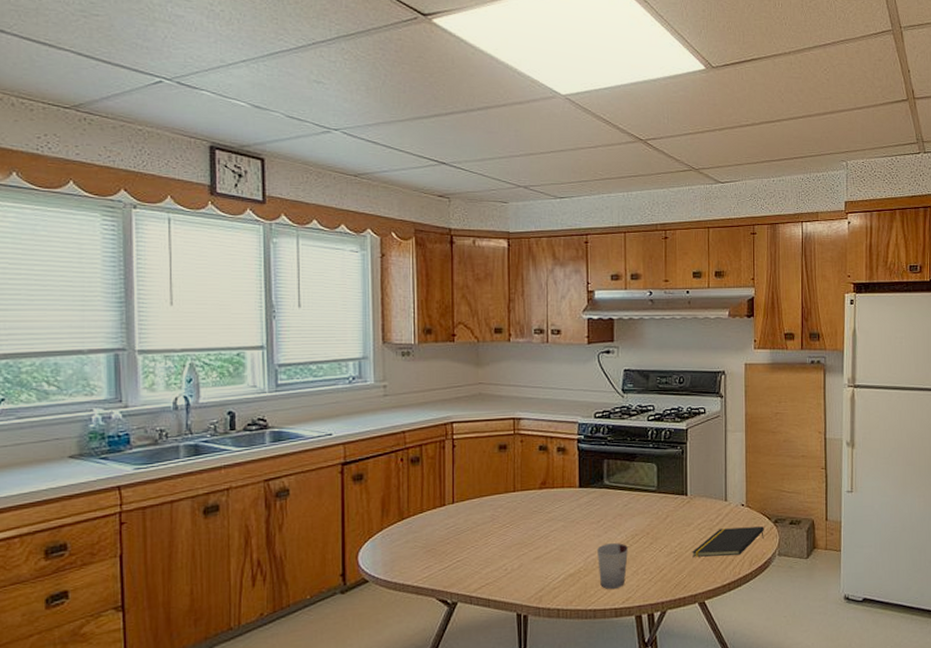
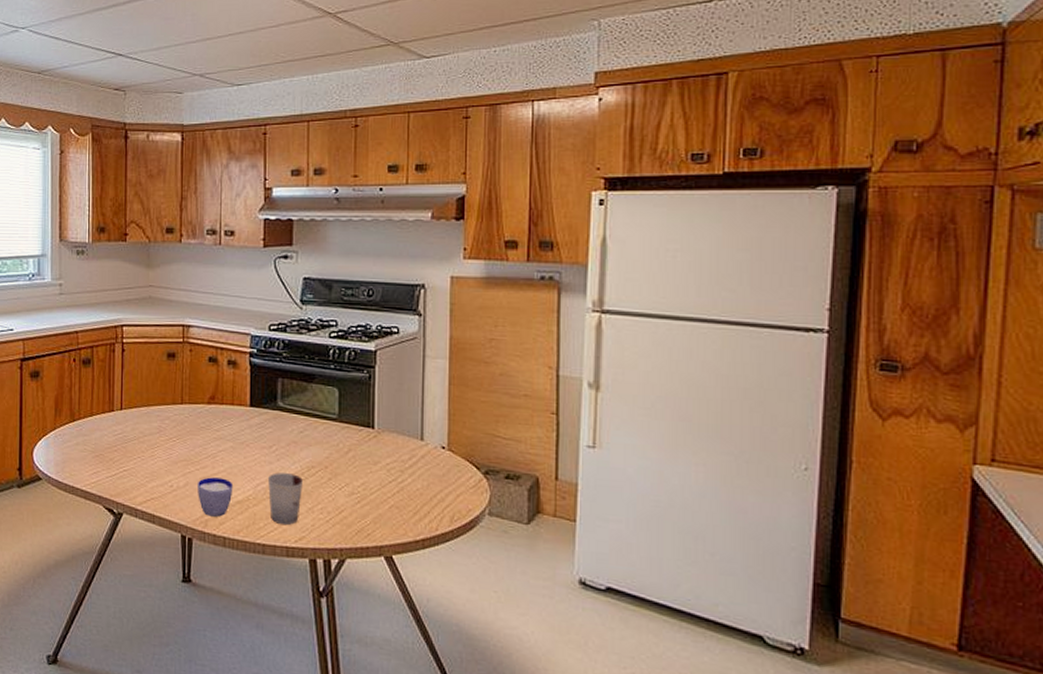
cup: none [532,555,566,592] -> present [198,477,233,517]
notepad: present [691,526,764,557] -> none [377,472,471,508]

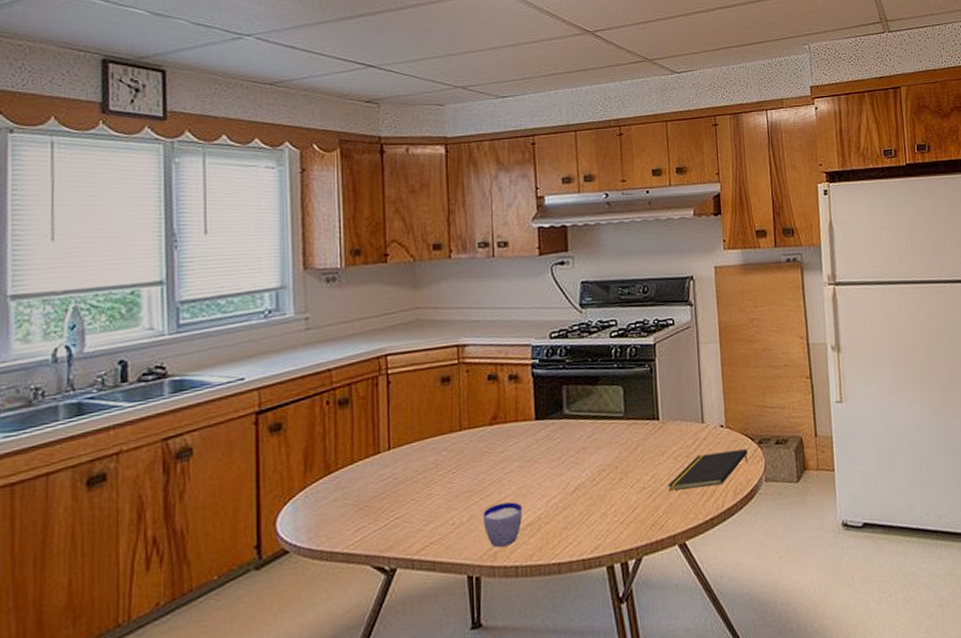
cup: present [267,472,303,526] -> none [558,481,595,538]
notepad: none [377,472,471,508] -> present [667,449,748,491]

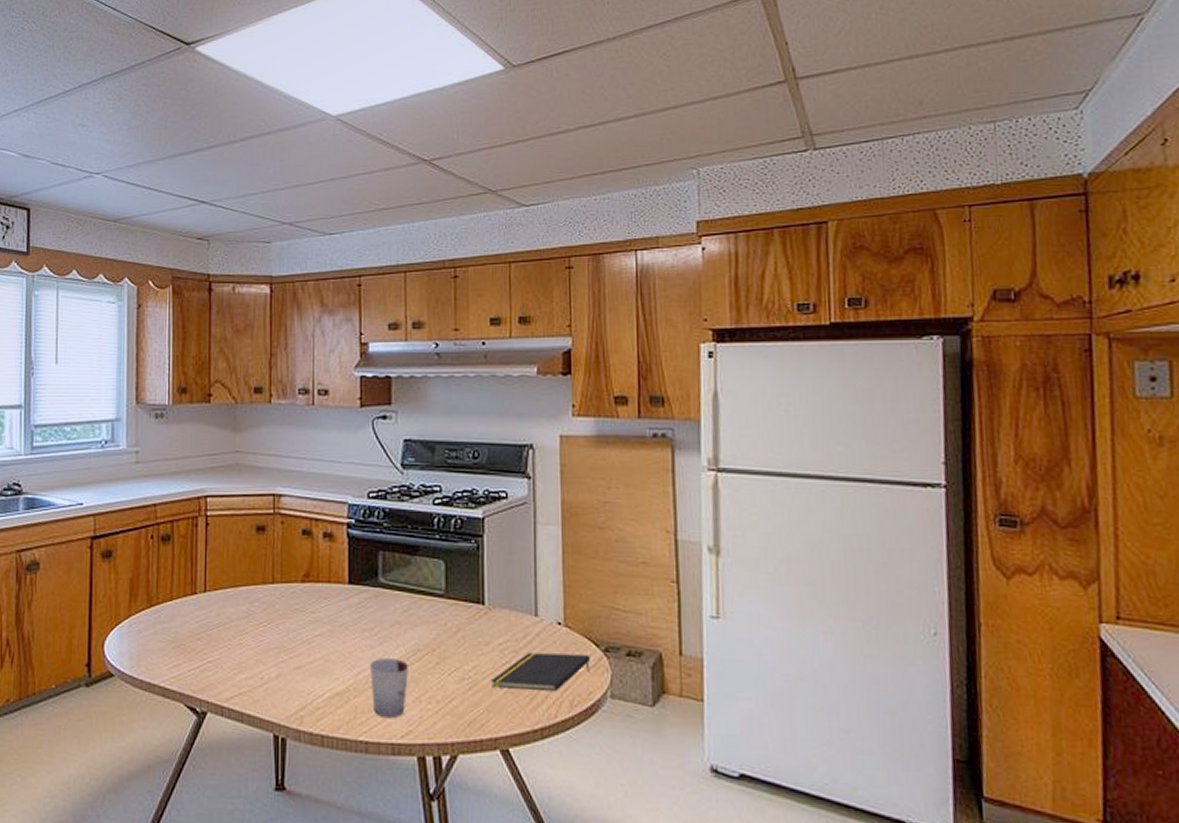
cup: present [483,502,523,547] -> none [292,666,332,712]
cup: none [558,481,595,538] -> present [369,658,408,719]

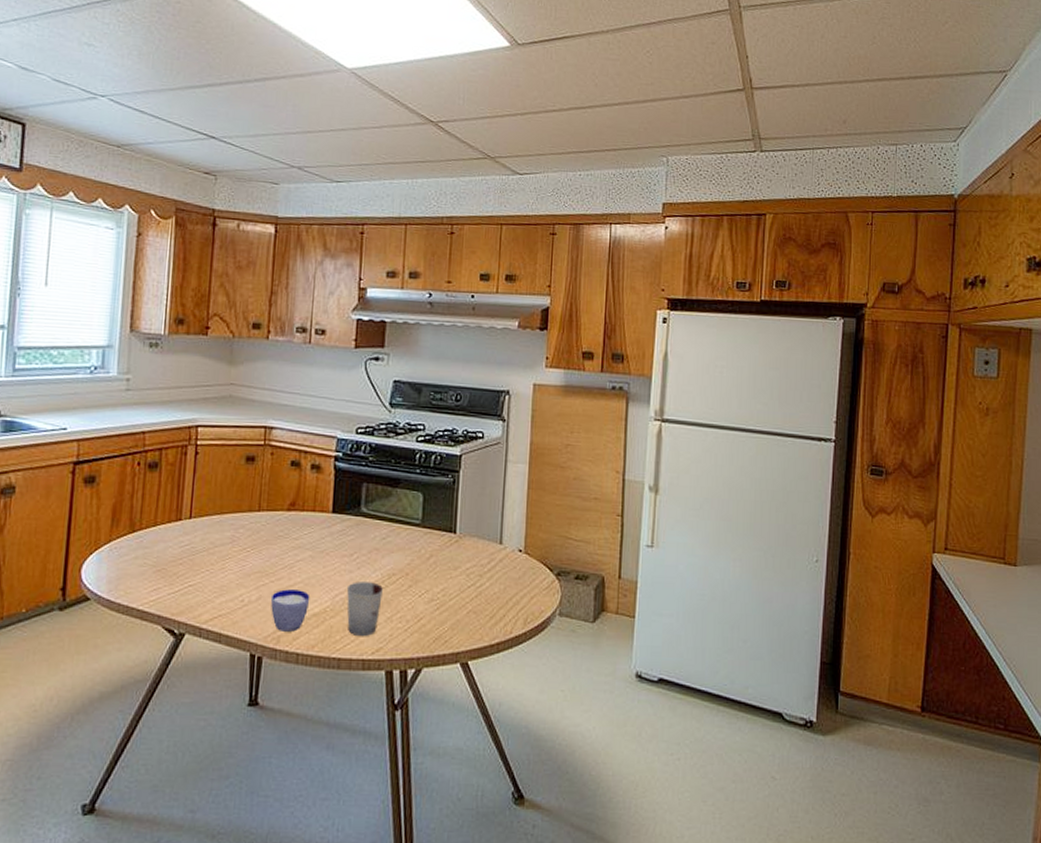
cup: none [292,666,332,712] -> present [271,589,310,632]
notepad: present [490,653,590,692] -> none [456,576,544,611]

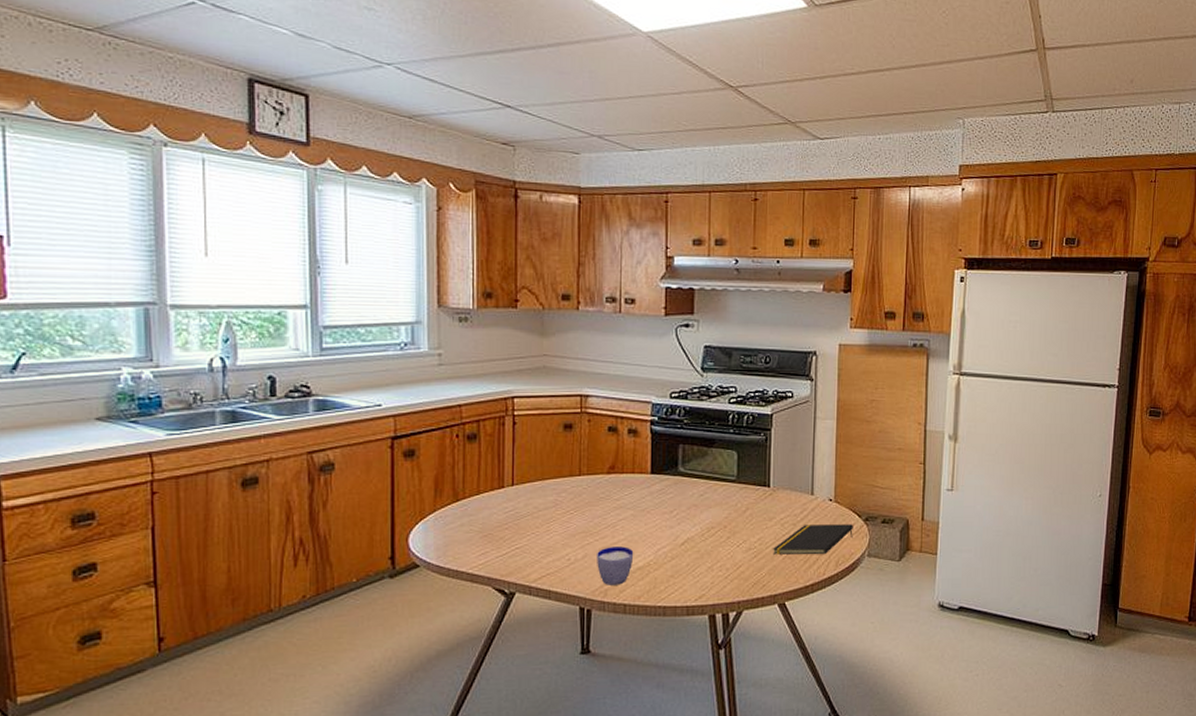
cup: present [346,582,383,637] -> none [668,536,703,586]
notepad: none [456,576,544,611] -> present [772,524,853,555]

